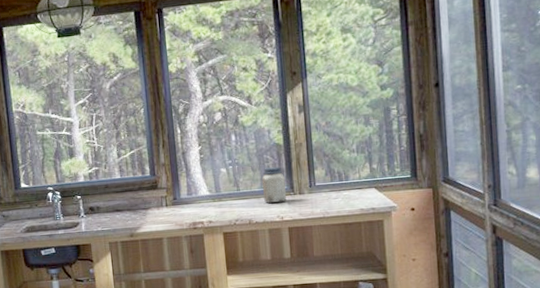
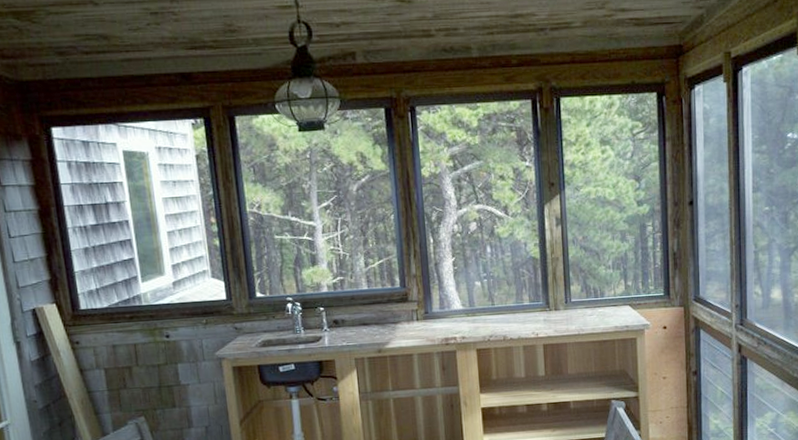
jar: present [261,167,286,203] -> none [517,281,542,319]

